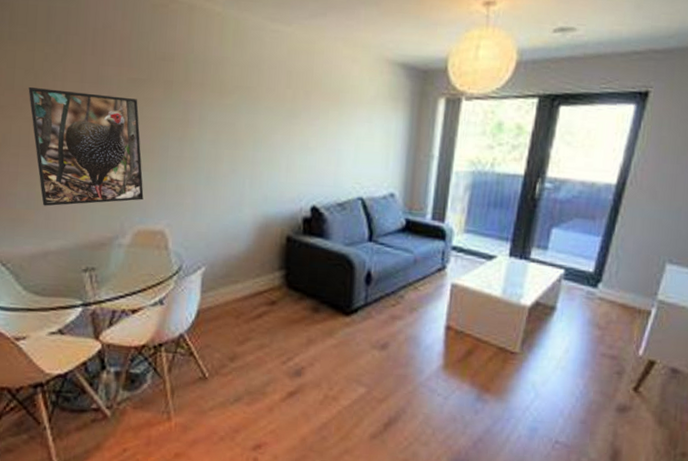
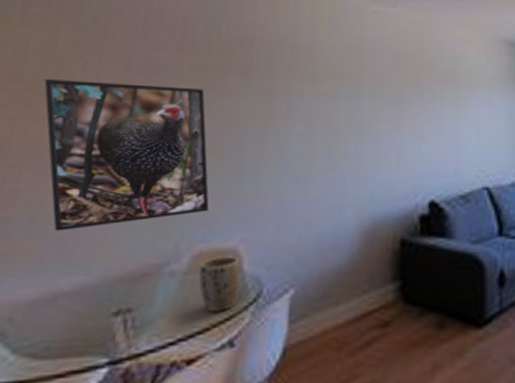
plant pot: none [138,236,167,278] -> present [199,256,241,312]

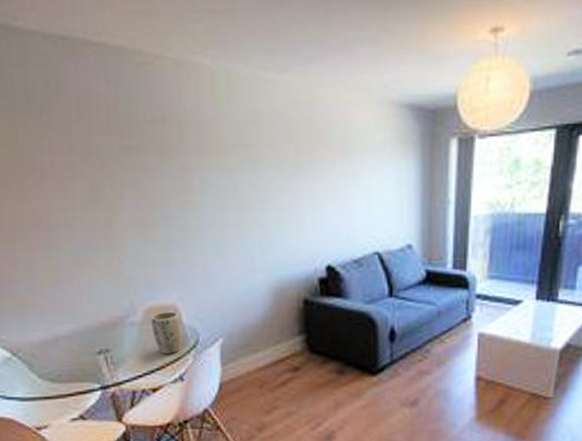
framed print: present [44,79,209,231] -> none [15,165,151,290]

